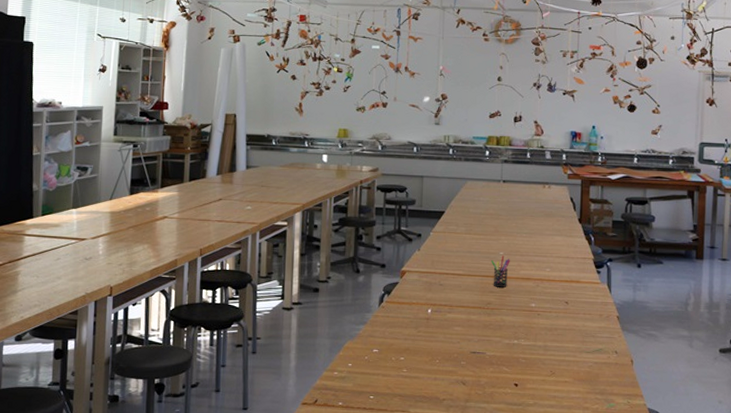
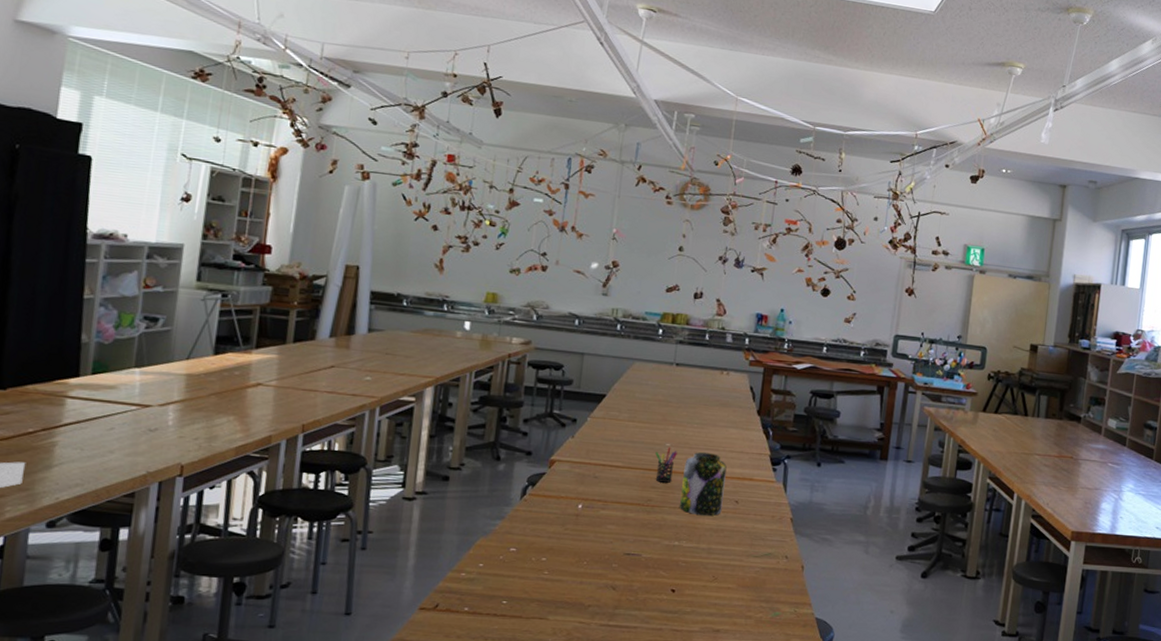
jar: none [515,258,555,316] -> present [679,451,727,516]

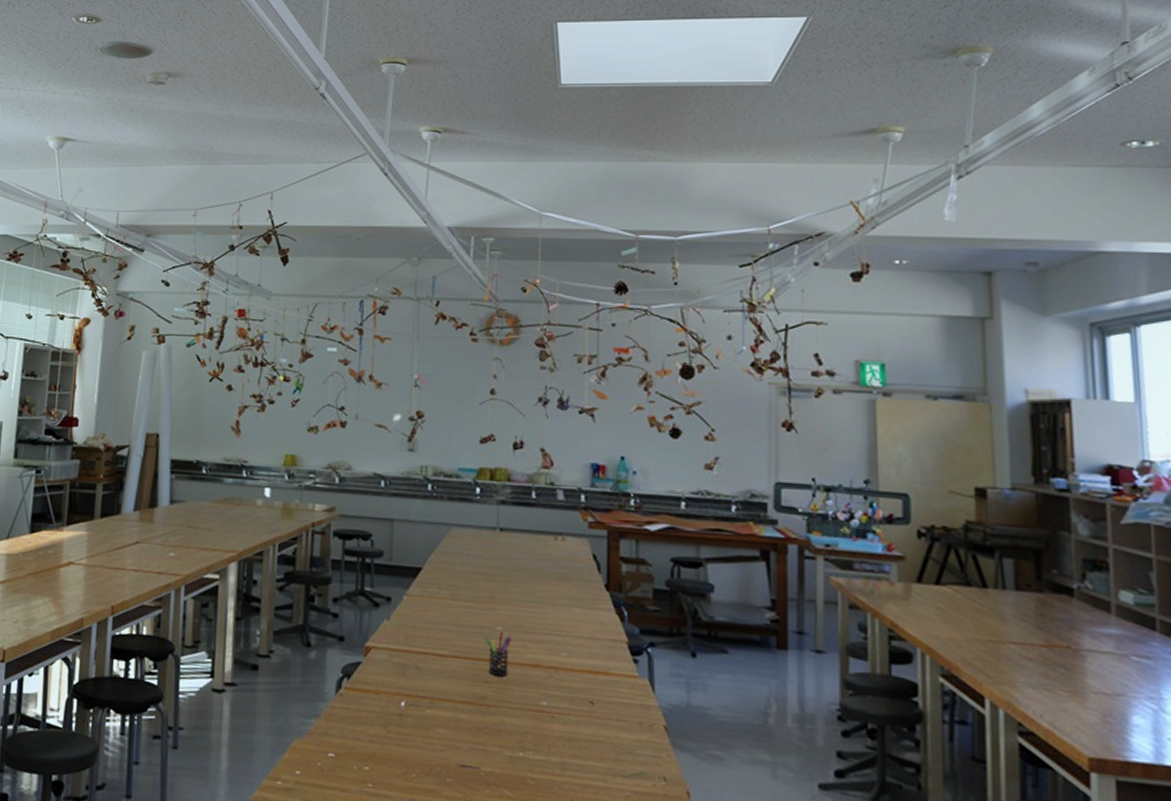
jar: present [679,451,727,516] -> none [519,637,574,720]

